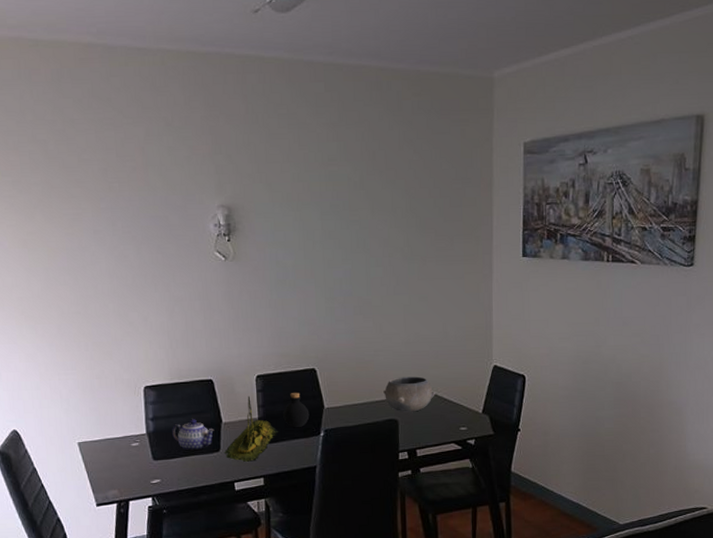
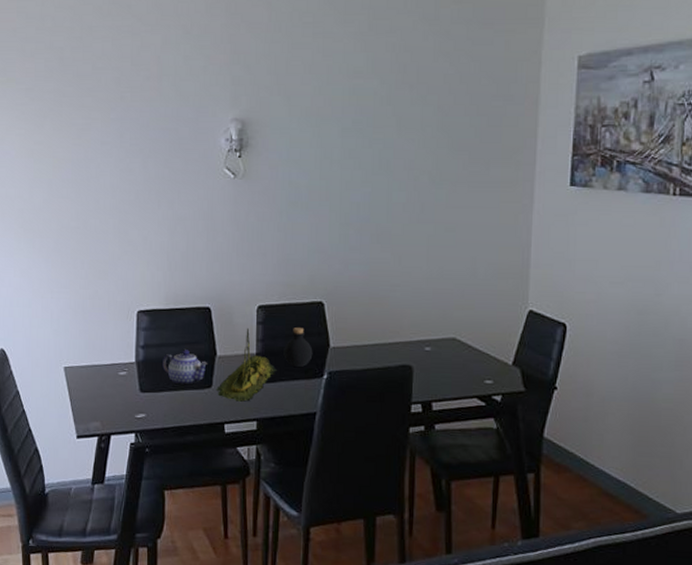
bowl: present [383,376,435,412] -> none [398,317,458,358]

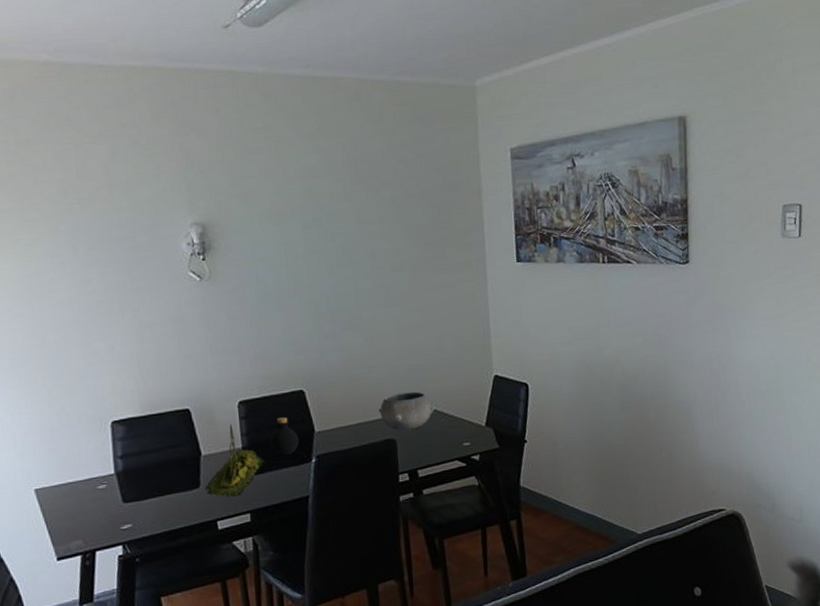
teapot: present [162,350,207,385] -> none [144,453,192,490]
bowl: none [398,317,458,358] -> present [379,391,435,431]

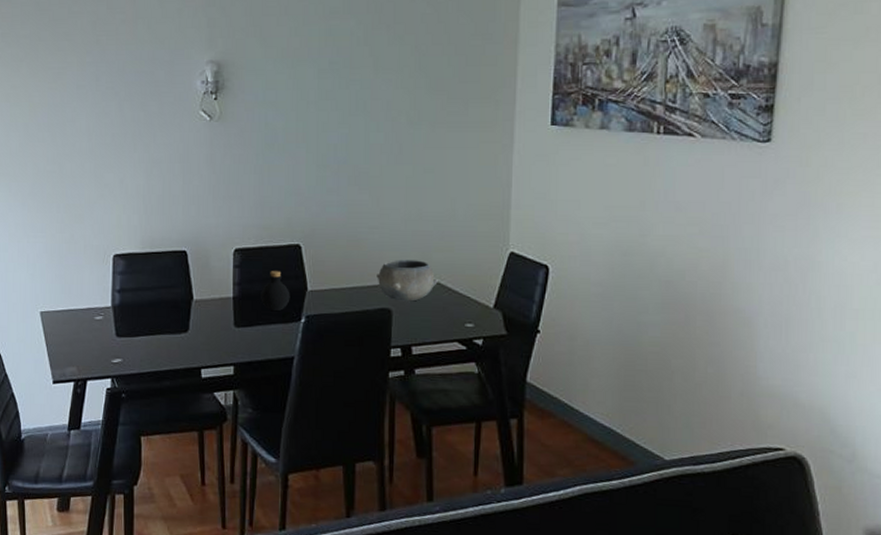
plant: present [205,424,266,497] -> none [193,271,255,346]

